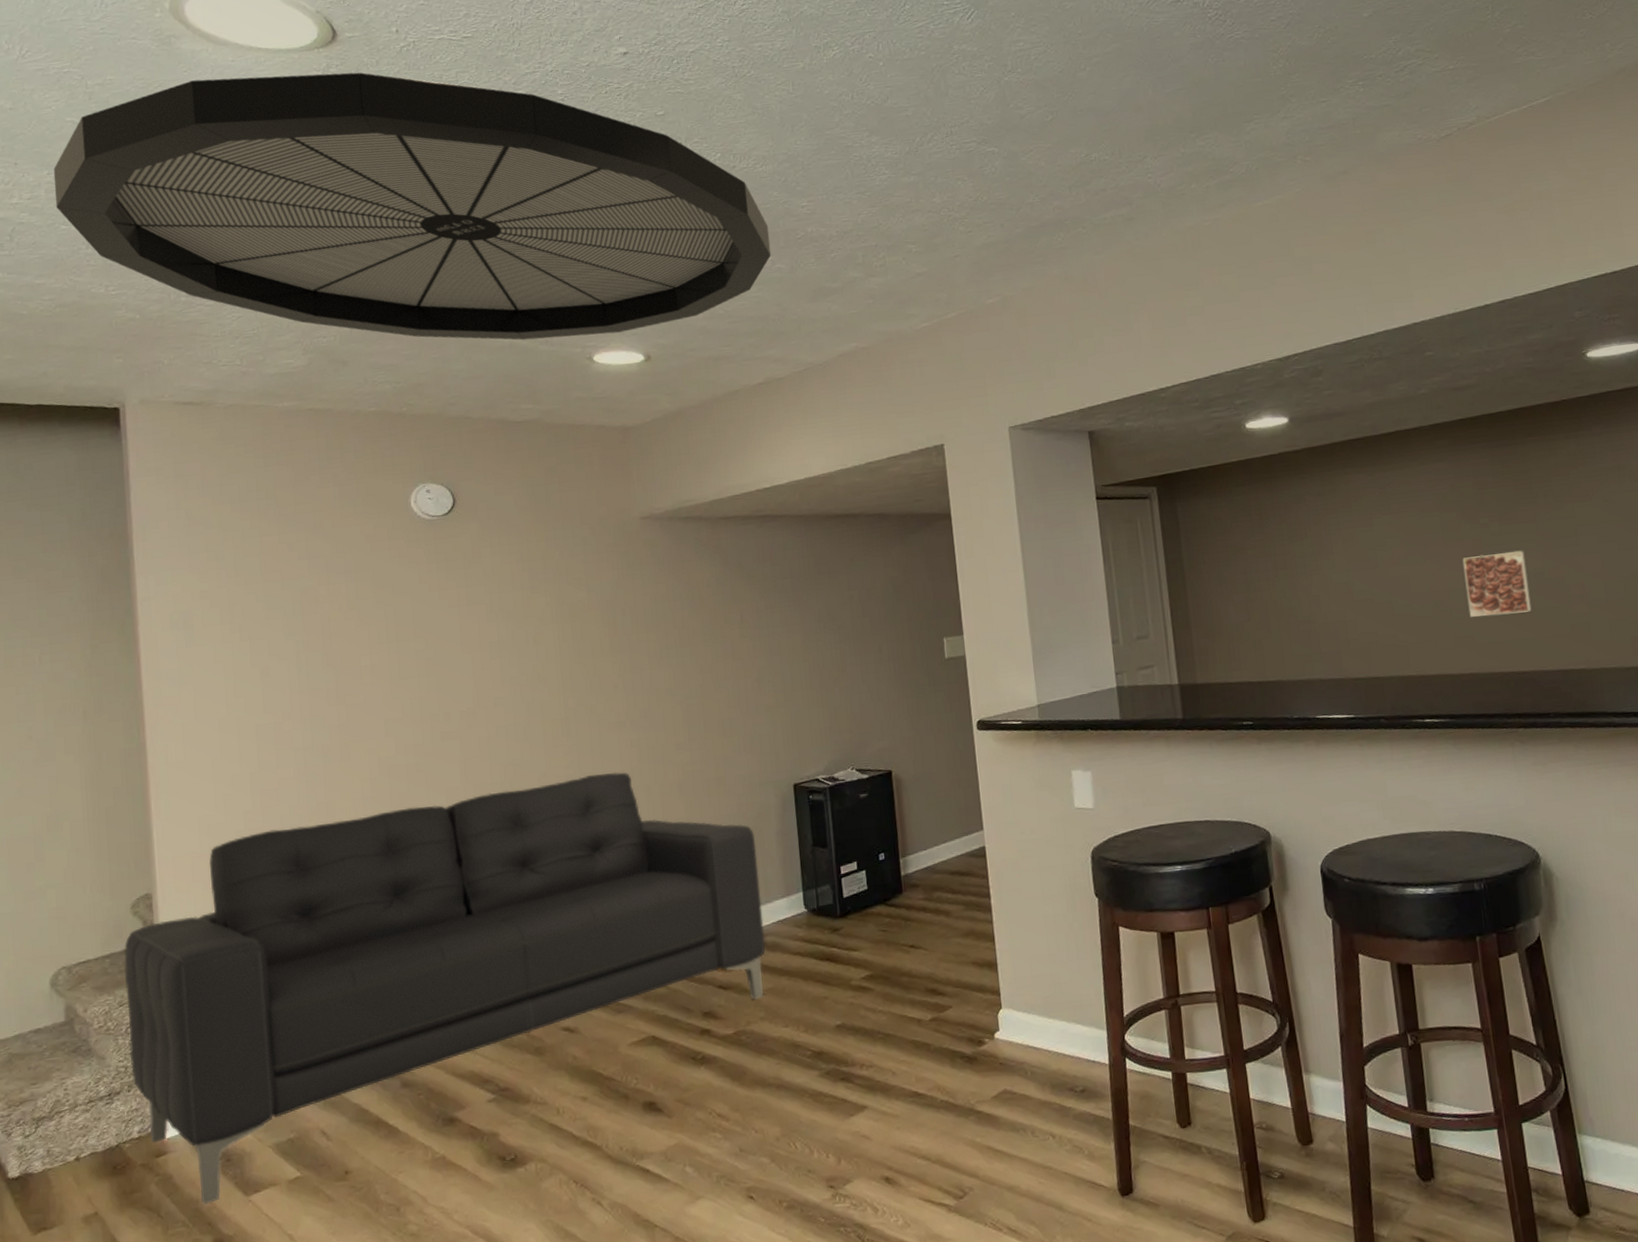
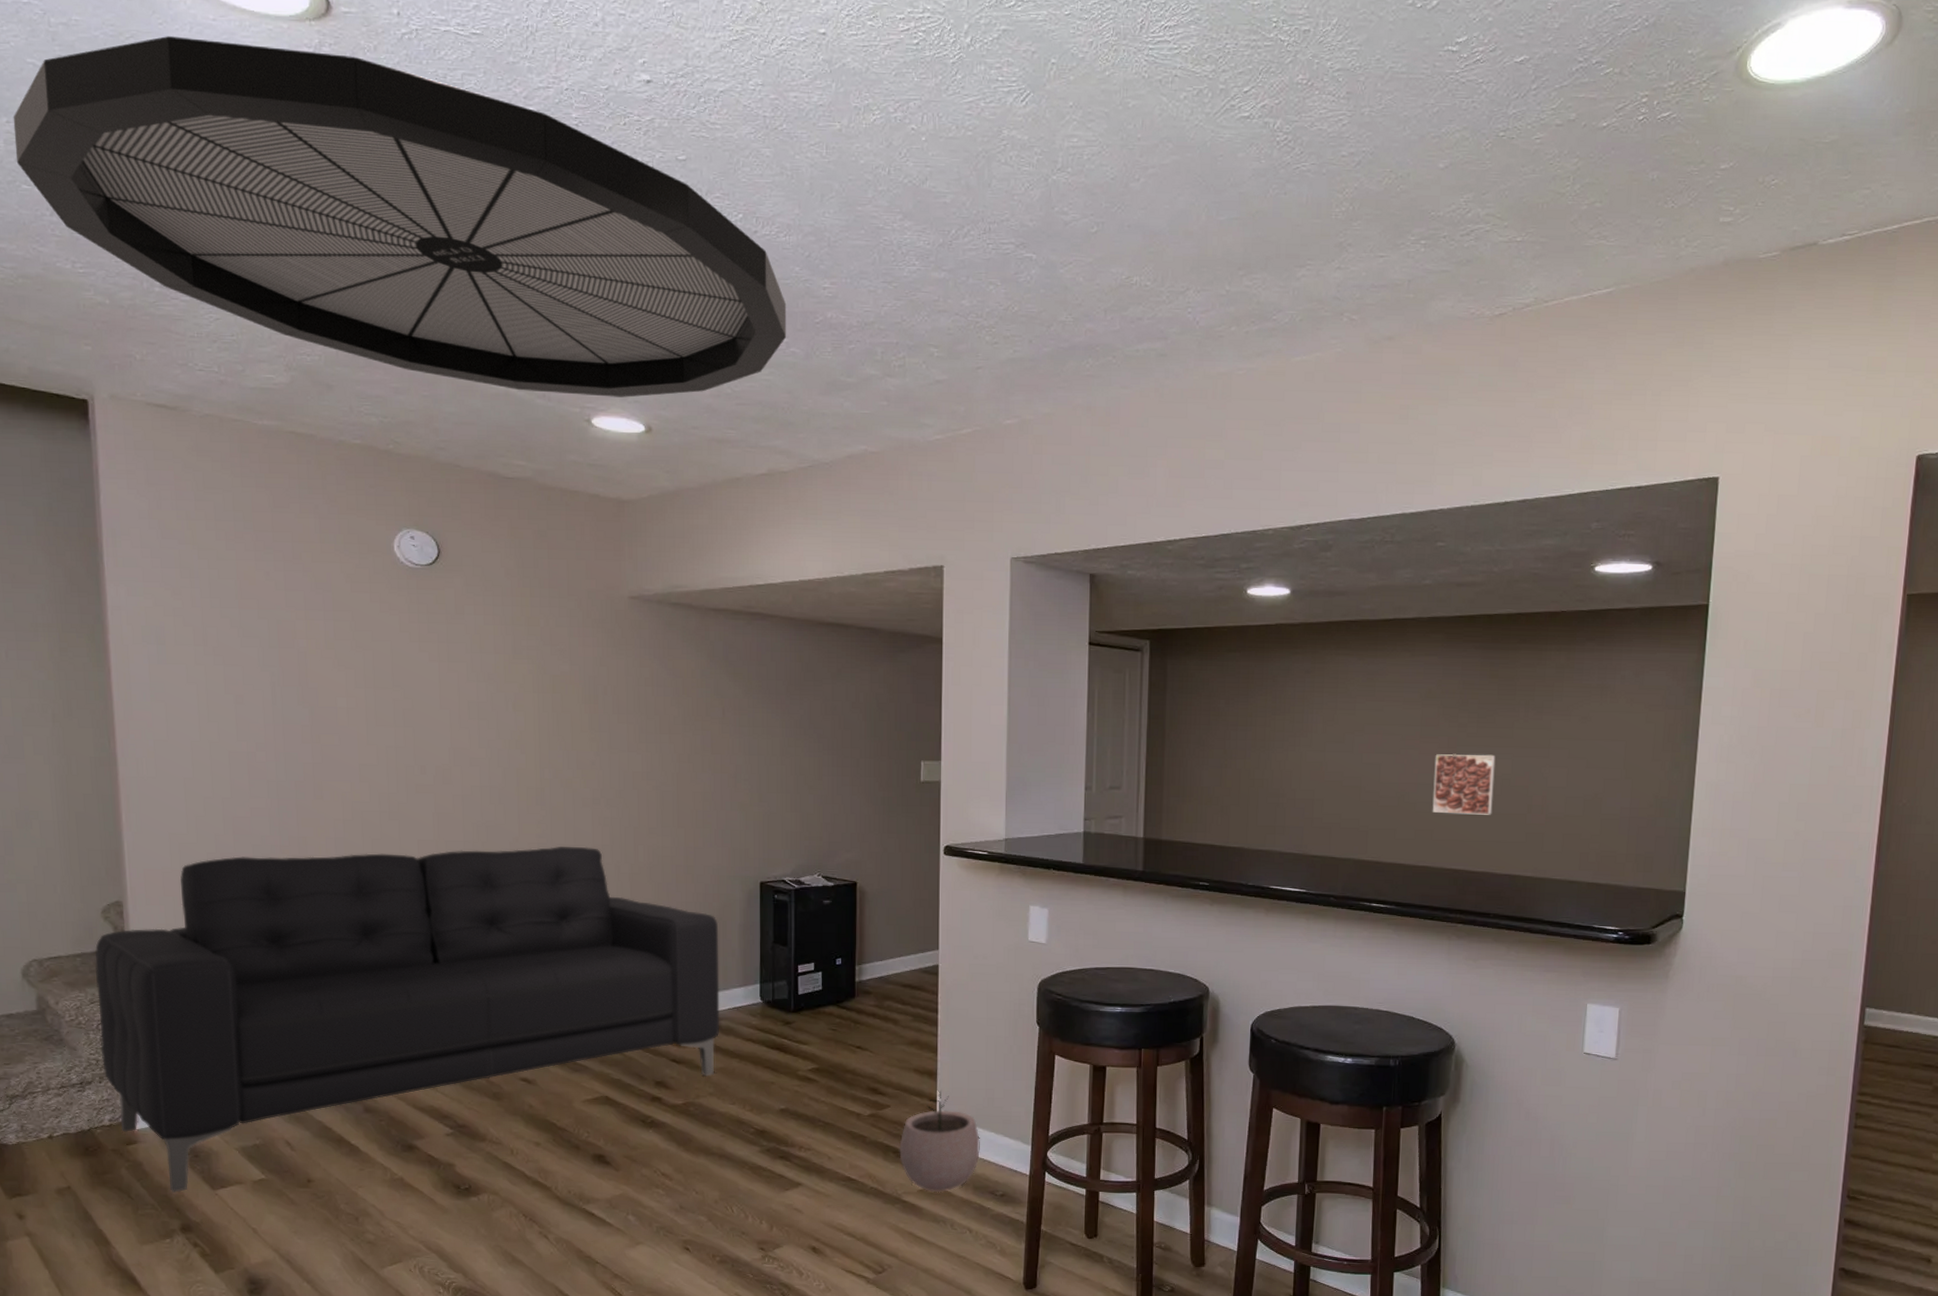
plant pot: none [966,982,1053,1097] -> present [899,1091,980,1193]

